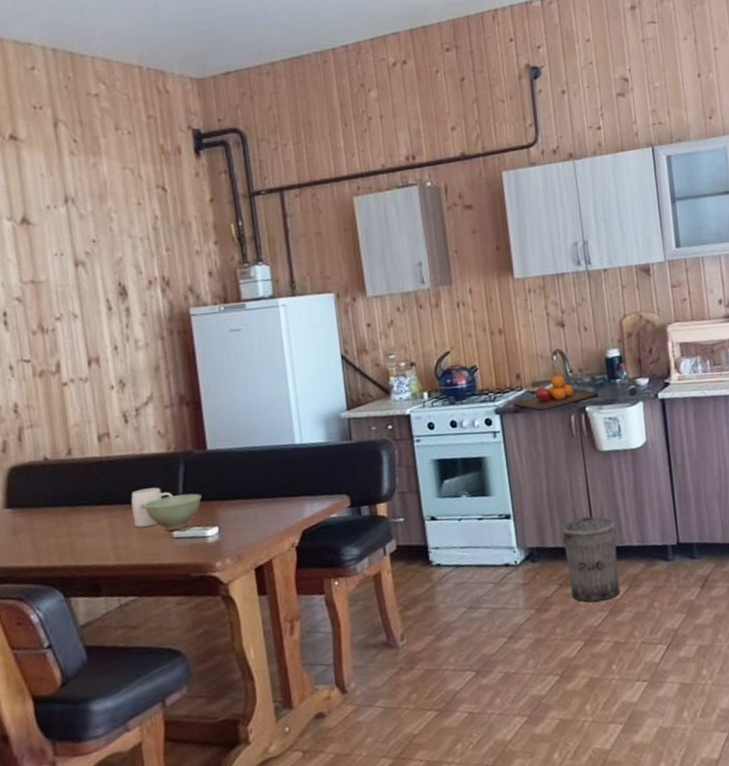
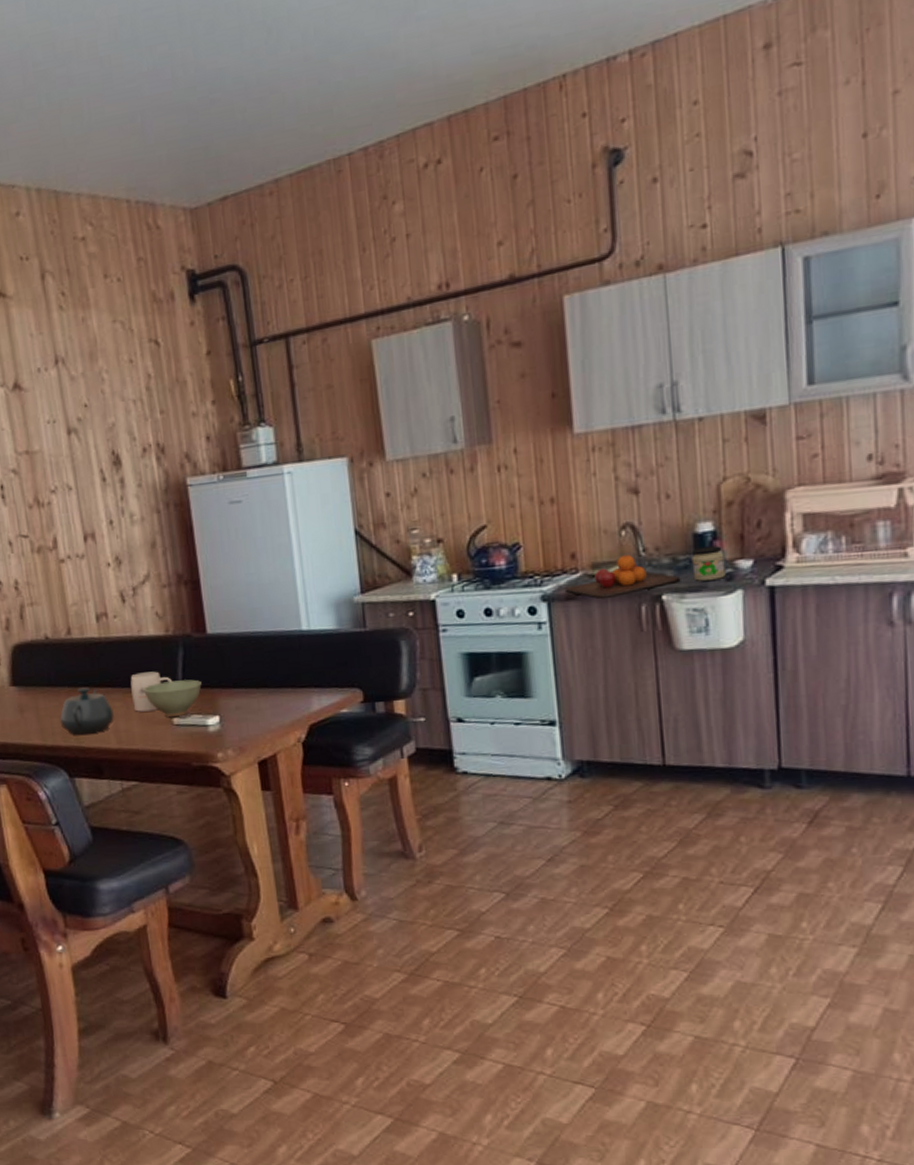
teapot: none [57,505,114,554] -> present [60,687,114,735]
trash can: present [561,515,620,603] -> none [620,727,695,830]
jar: none [605,367,630,396] -> present [691,546,726,582]

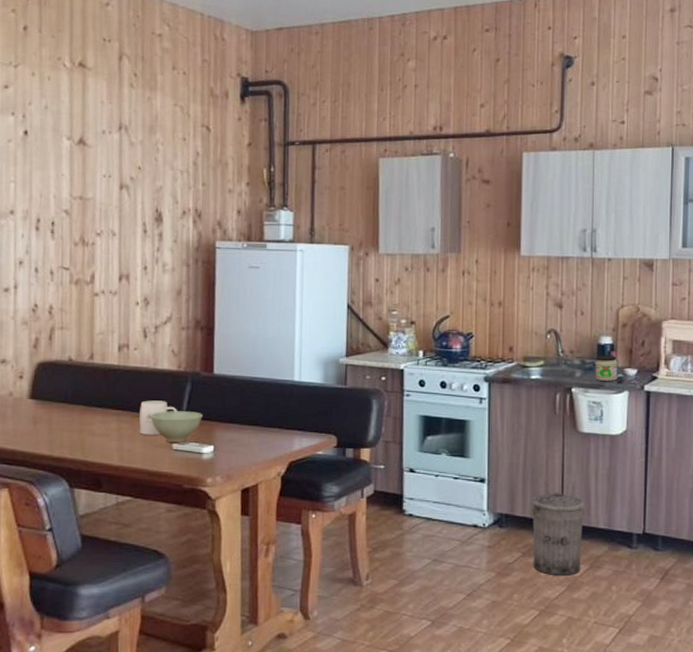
teapot: present [60,687,114,735] -> none [70,407,120,450]
chopping board: present [566,555,681,600] -> none [503,353,586,386]
trash can: none [620,727,695,830] -> present [532,491,586,576]

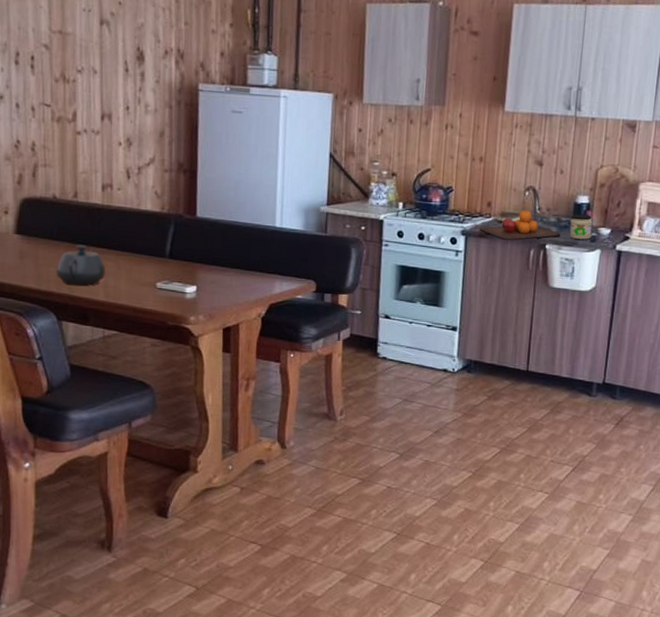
teapot: none [70,407,120,450] -> present [57,244,106,285]
mug: present [139,400,177,435] -> none [124,240,161,274]
bowl: present [150,411,203,443] -> none [134,251,186,282]
chopping board: none [503,353,586,386] -> present [480,210,561,241]
trash can: present [532,491,586,576] -> none [497,342,551,419]

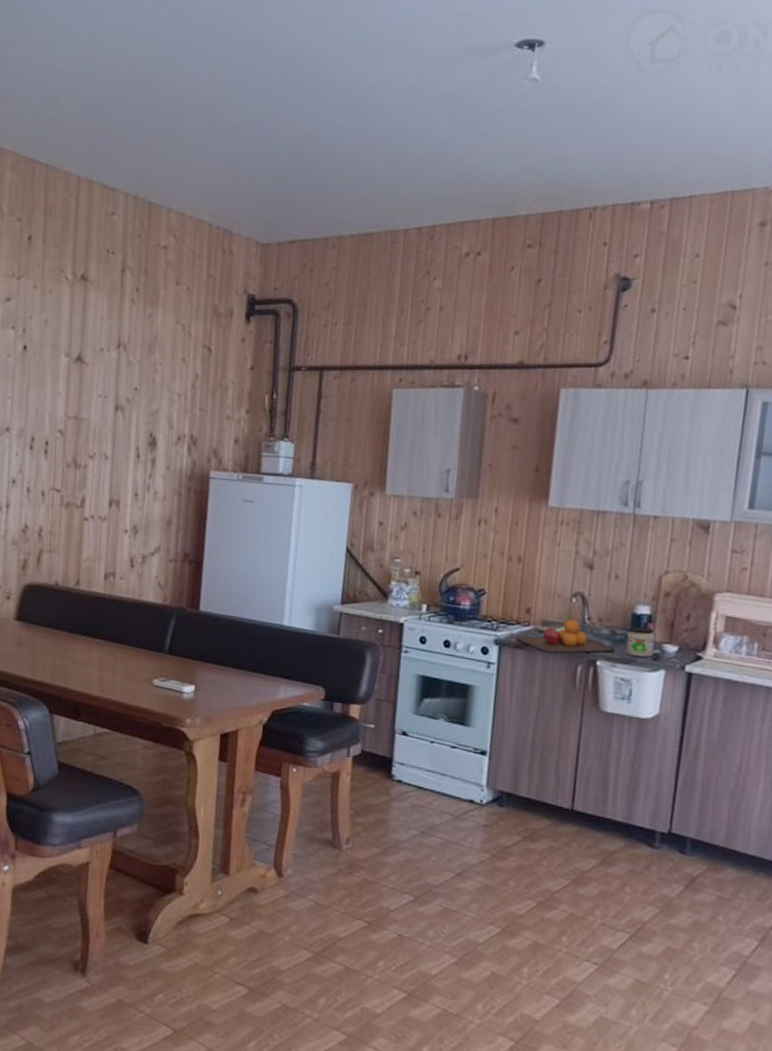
teapot: present [57,244,106,285] -> none [52,634,102,678]

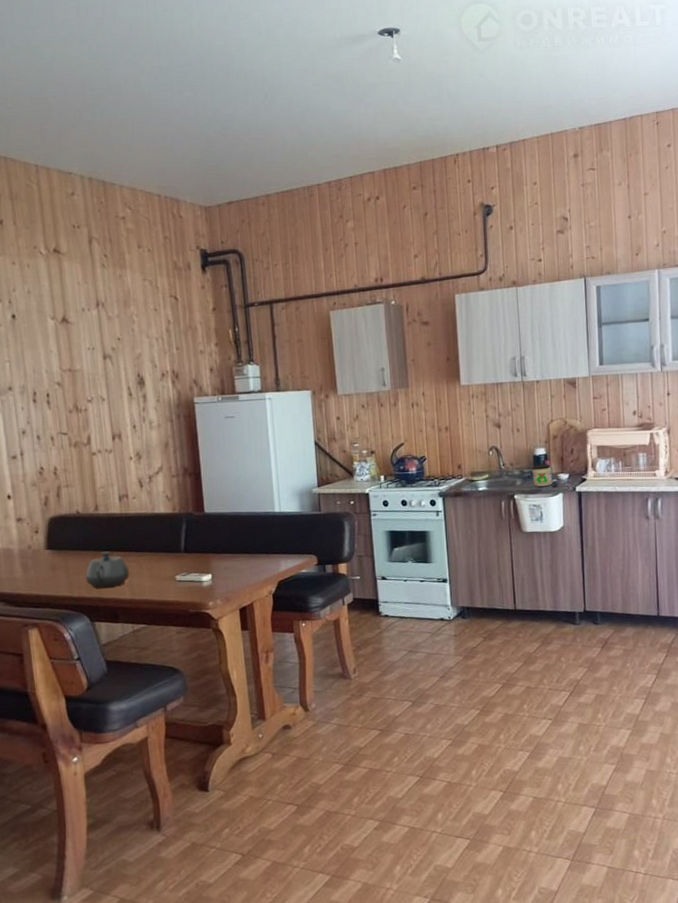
teapot: none [52,634,102,678] -> present [86,551,129,588]
chopping board: present [516,619,615,655] -> none [454,467,526,497]

